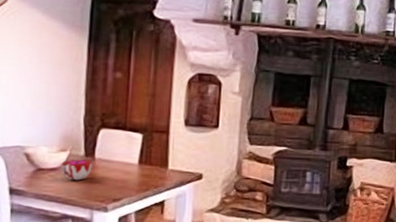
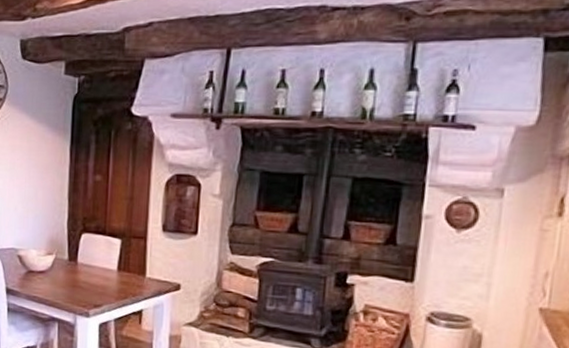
decorative bowl: present [61,159,94,180] -> none [48,263,76,284]

